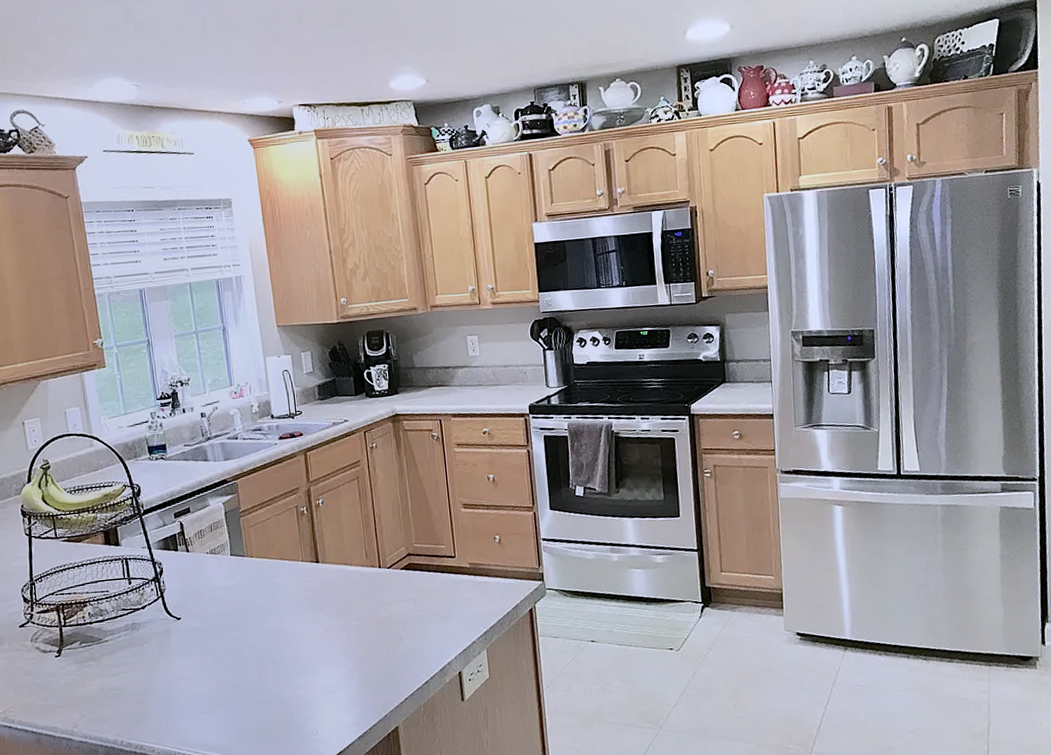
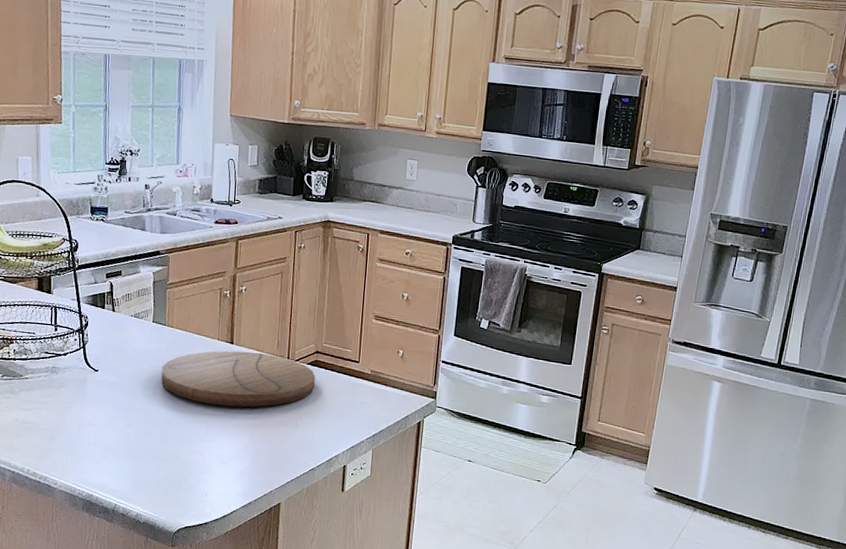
cutting board: none [248,566,413,632] -> present [161,350,315,407]

